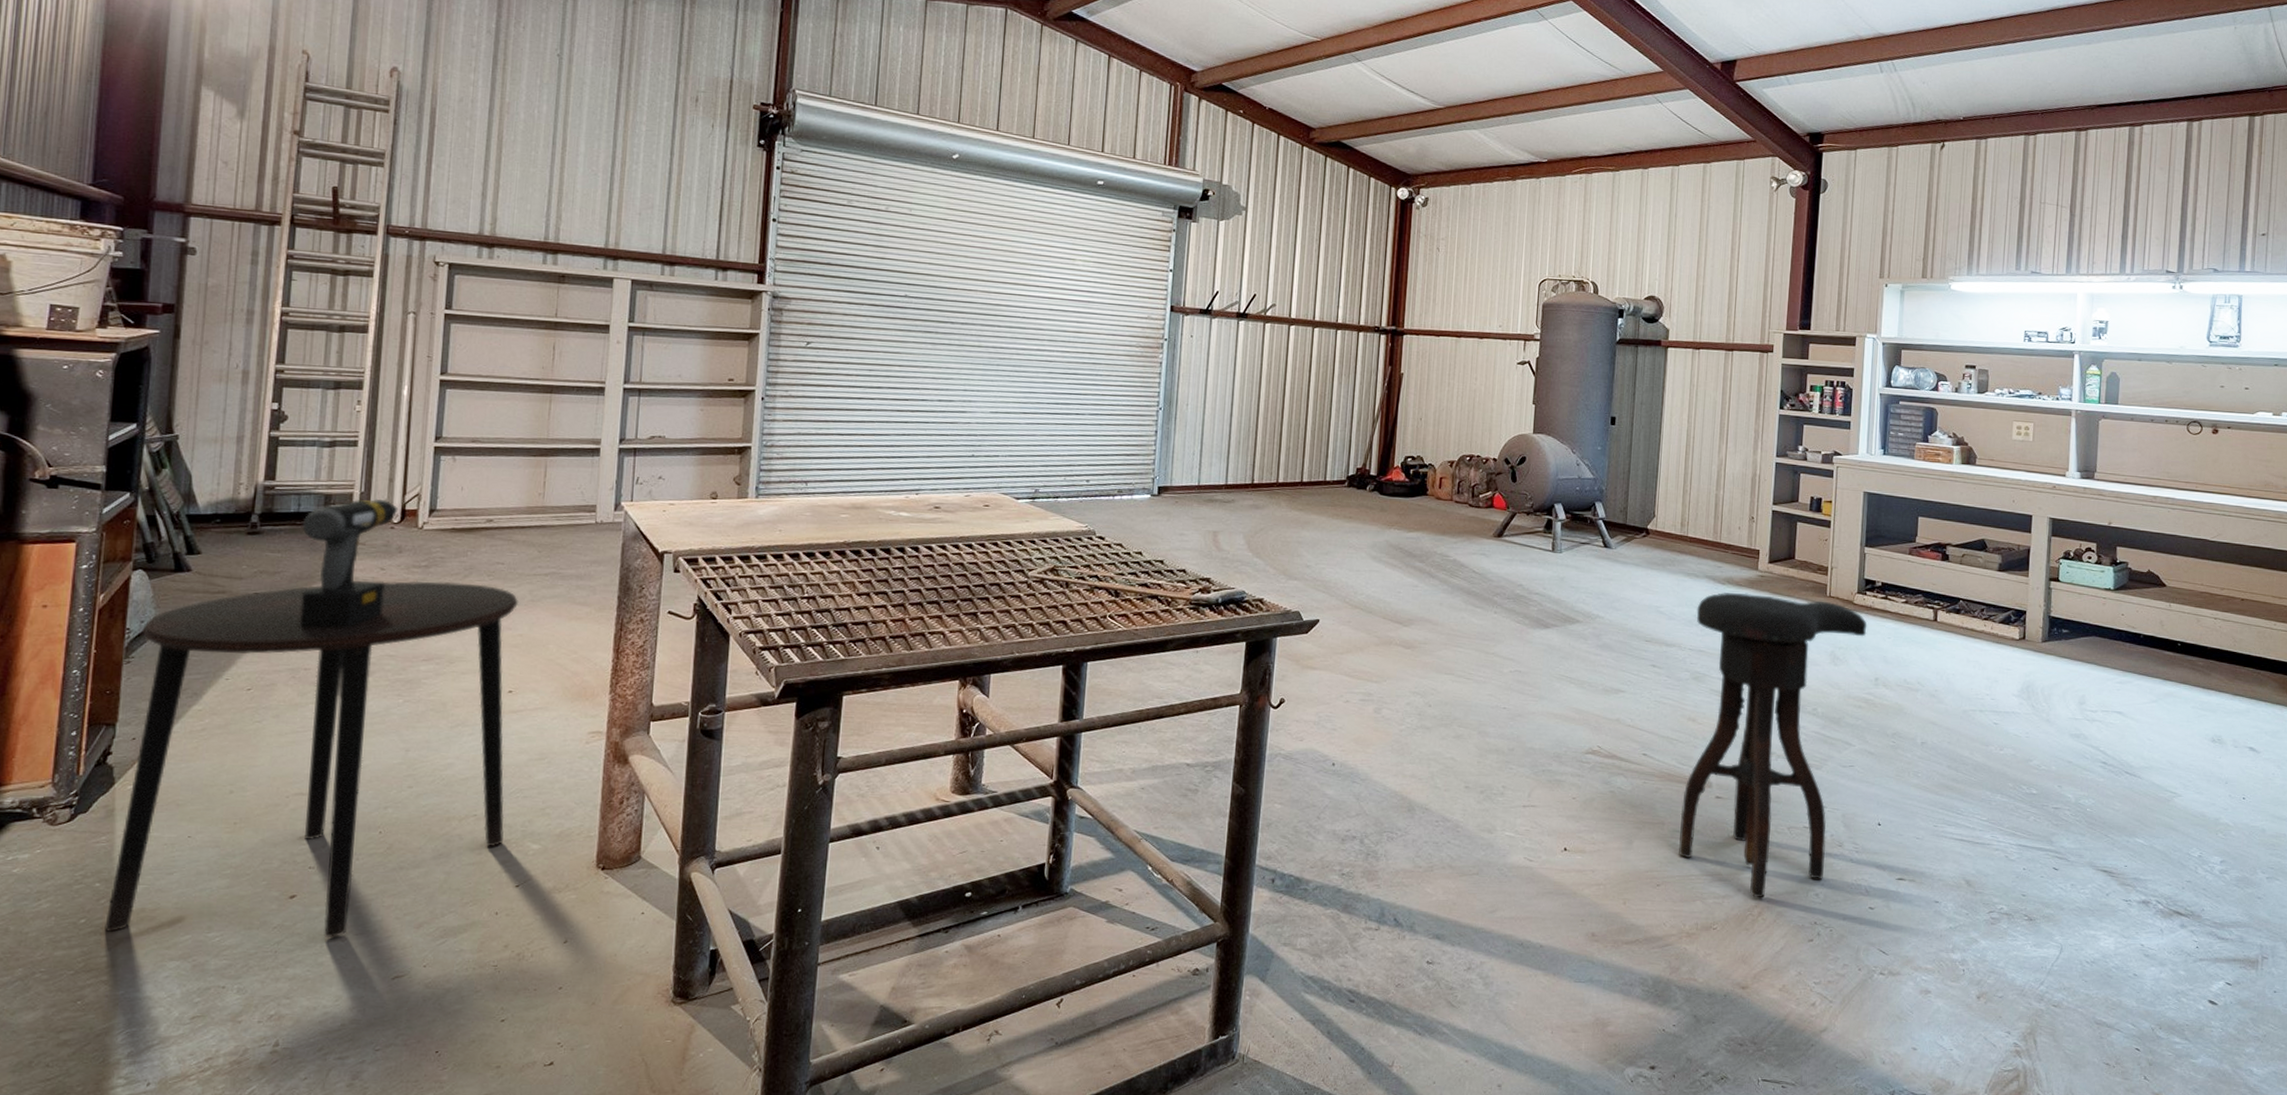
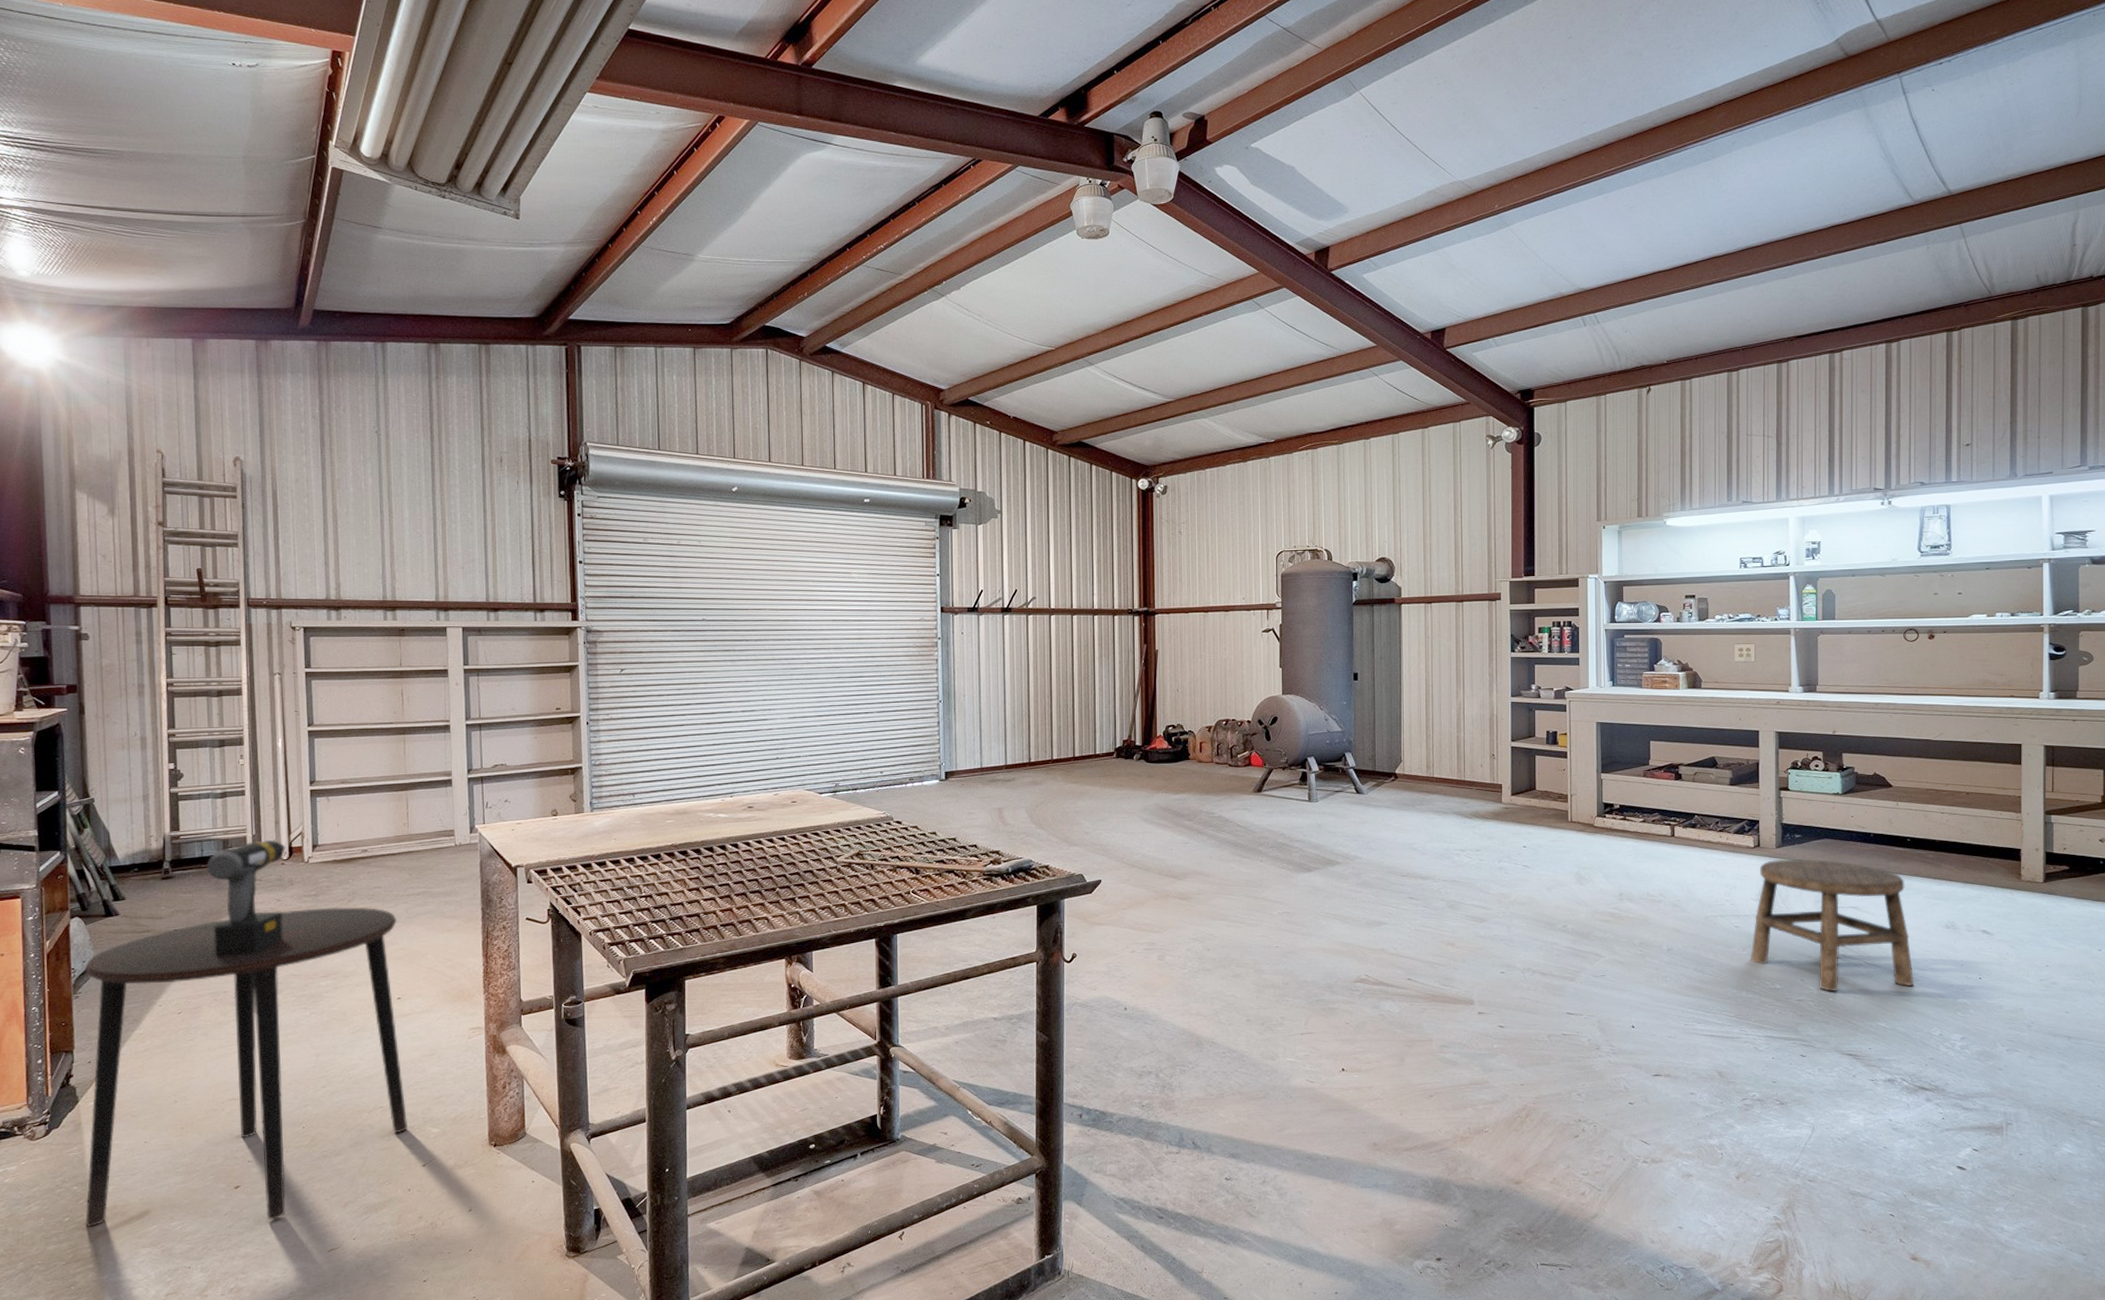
stool: present [1679,593,1867,898] -> none [1446,824,1609,1102]
stool: none [2007,654,2176,802] -> present [1750,858,1914,991]

